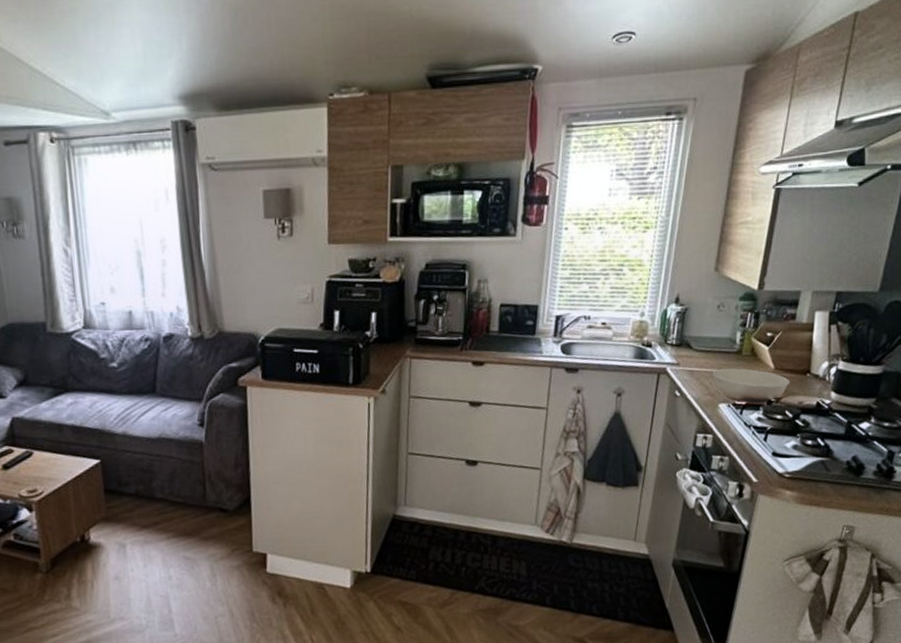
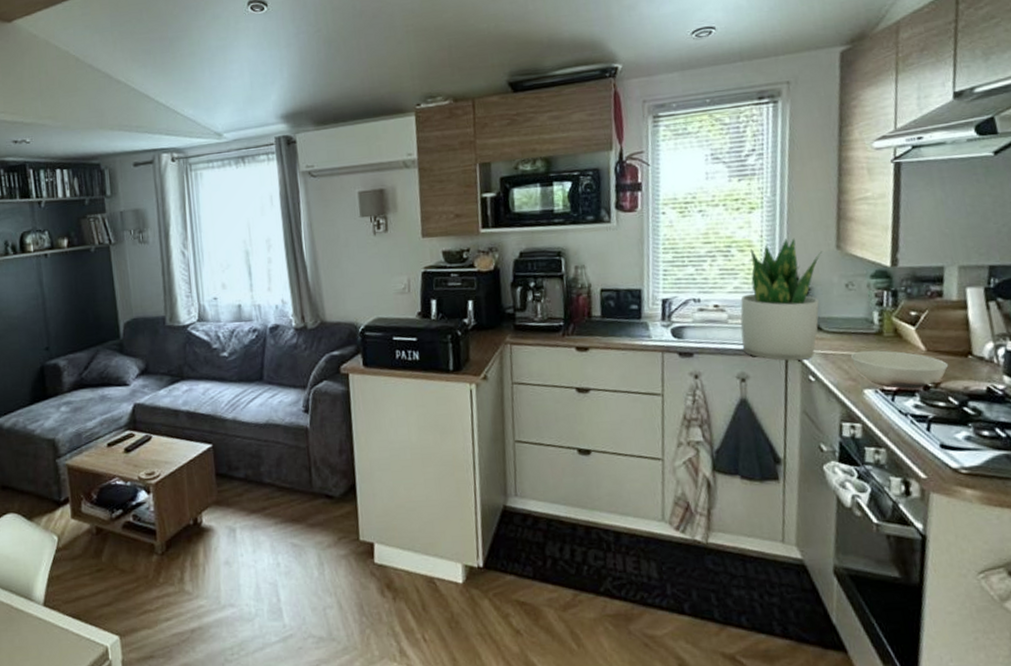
planter: none [622,259,703,377] -> present [740,238,823,361]

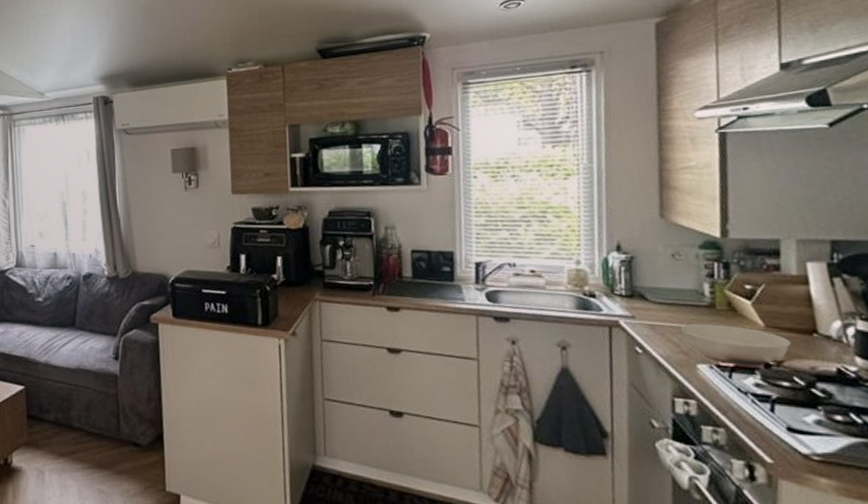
planter: present [740,238,823,361] -> none [558,205,646,331]

